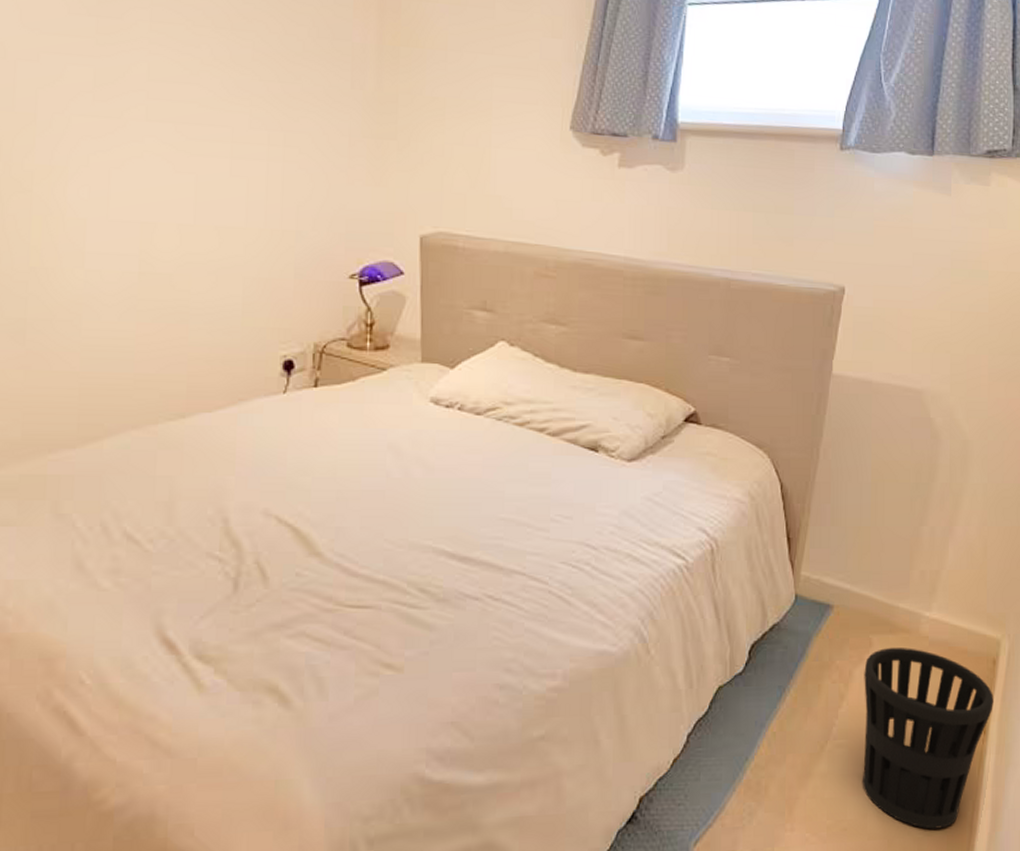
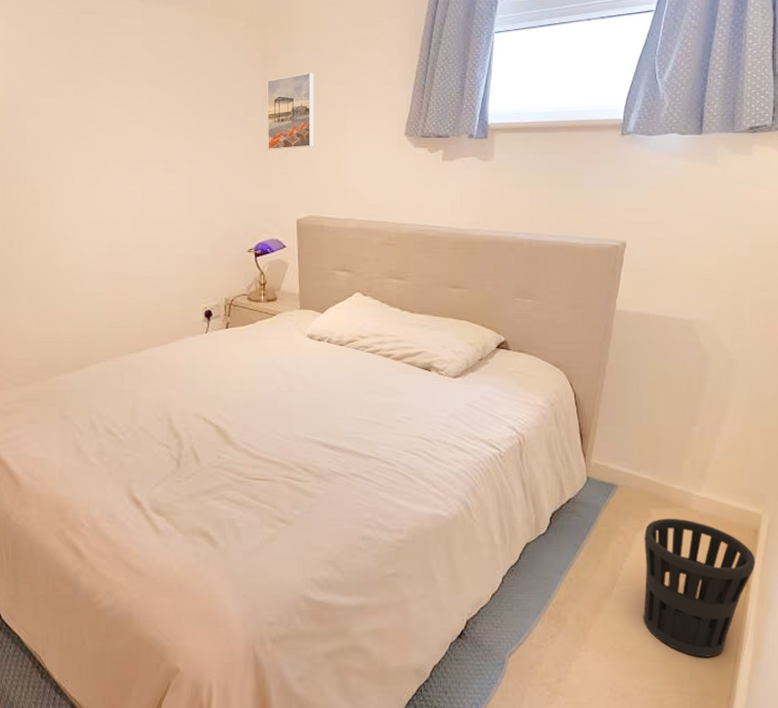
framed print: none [381,33,449,138] -> present [266,72,314,150]

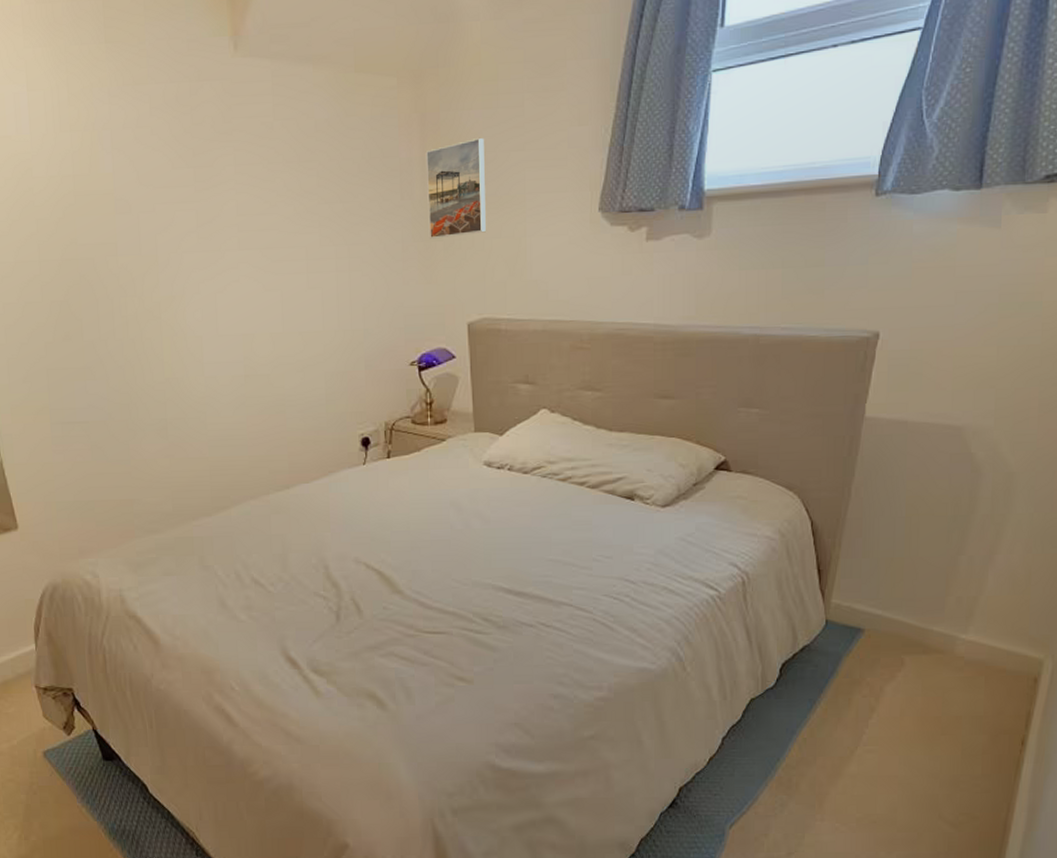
wastebasket: present [643,518,755,657] -> none [891,666,1034,826]

